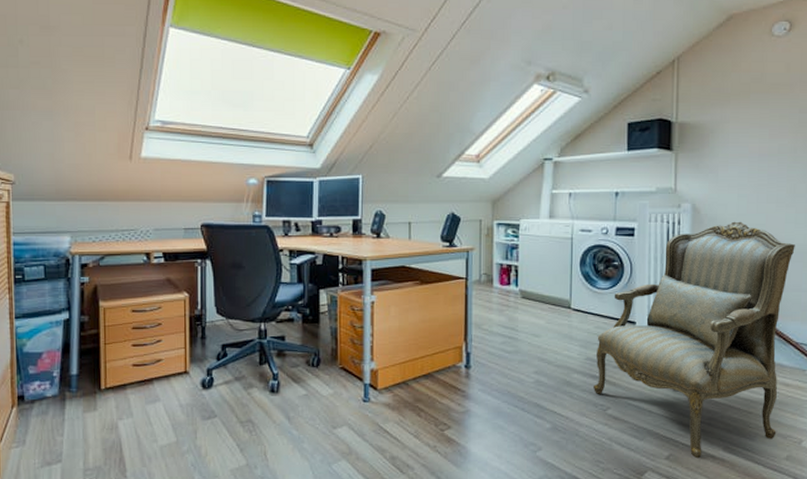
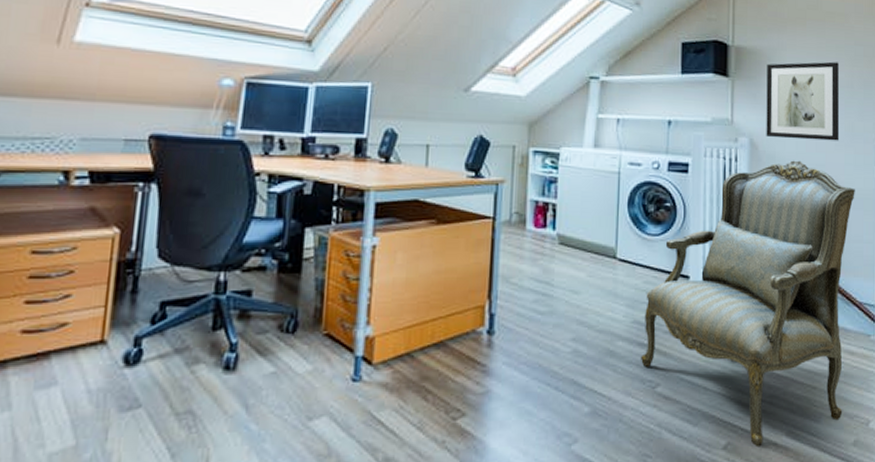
wall art: none [708,130,782,203] -> present [766,61,840,141]

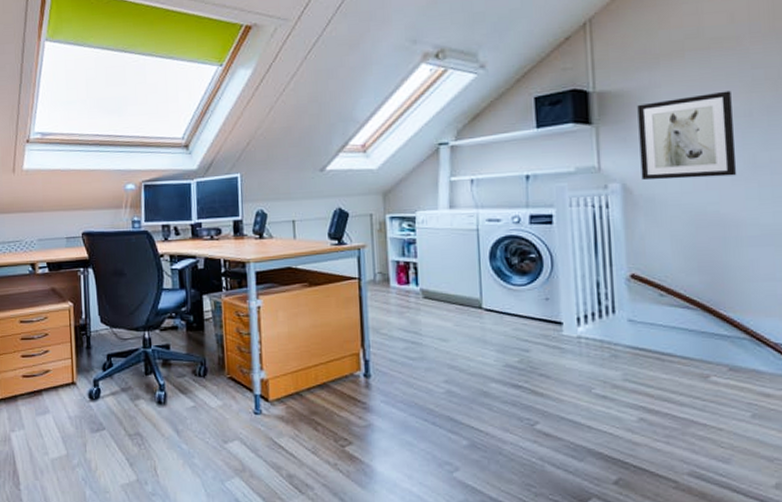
armchair: present [641,160,855,448] -> none [516,200,762,484]

